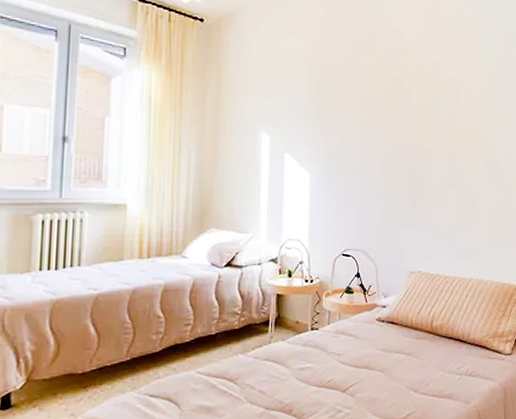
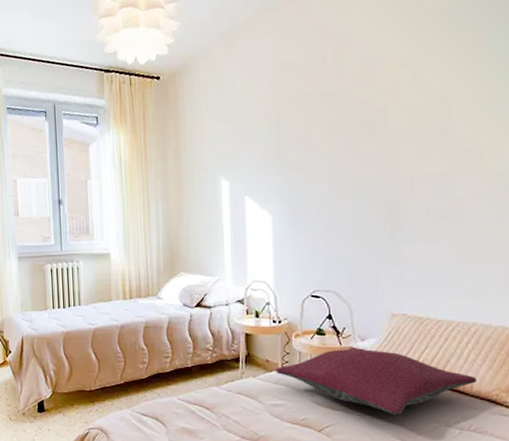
pillow: none [305,303,473,368] -> present [275,346,478,416]

